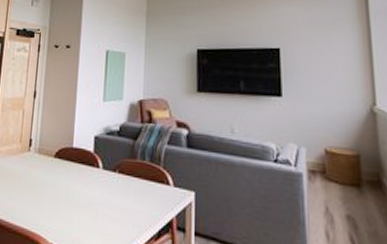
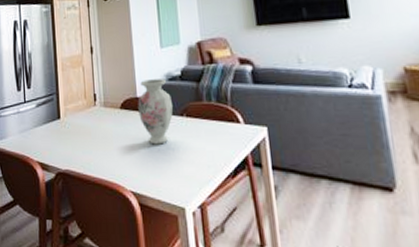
vase: none [72,131,107,199] -> present [138,79,173,145]

